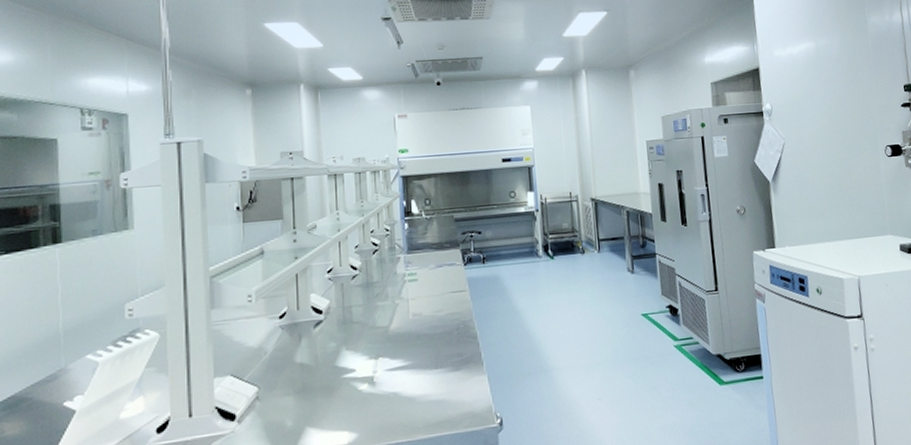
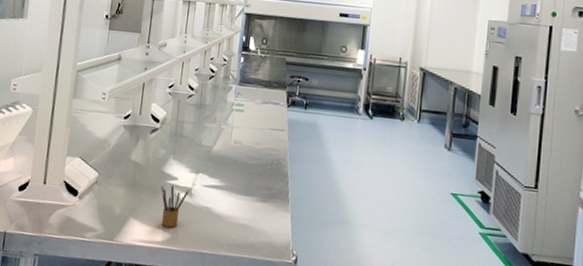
pencil box: none [337,378,371,427] -> present [161,185,189,228]

